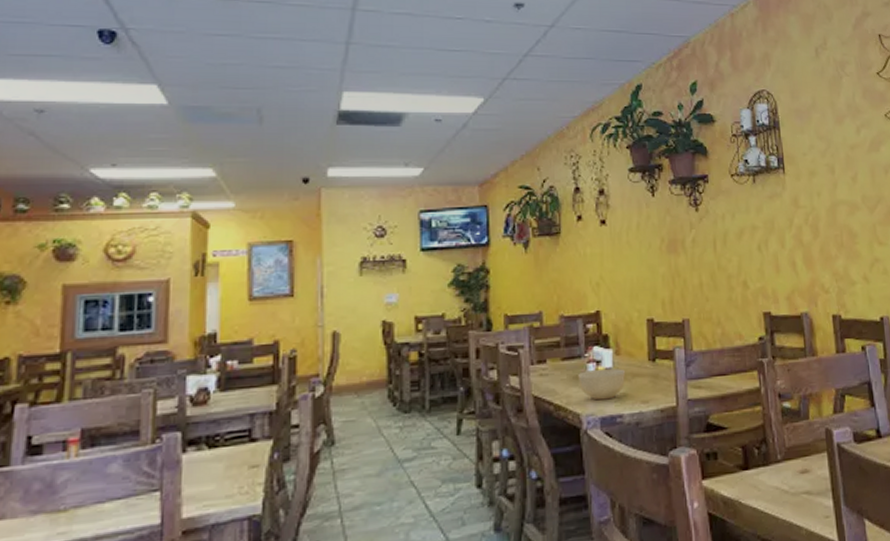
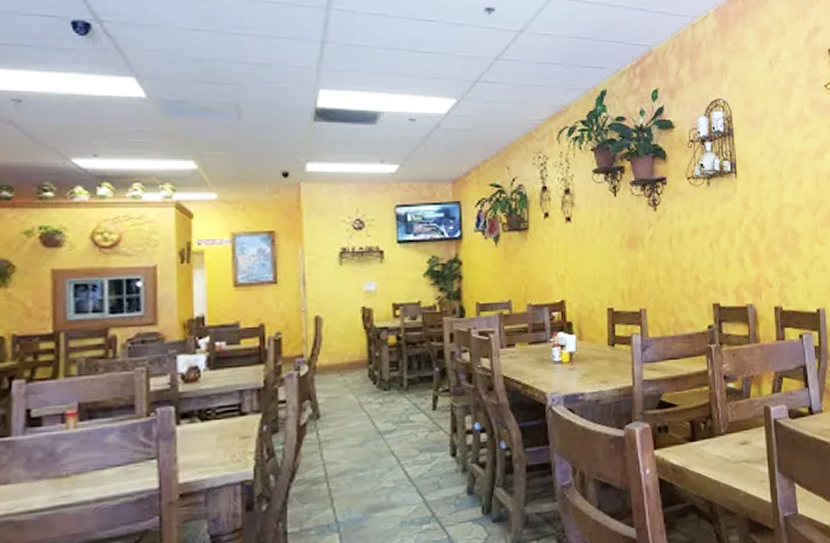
bowl: present [578,368,626,401] -> none [544,352,588,381]

